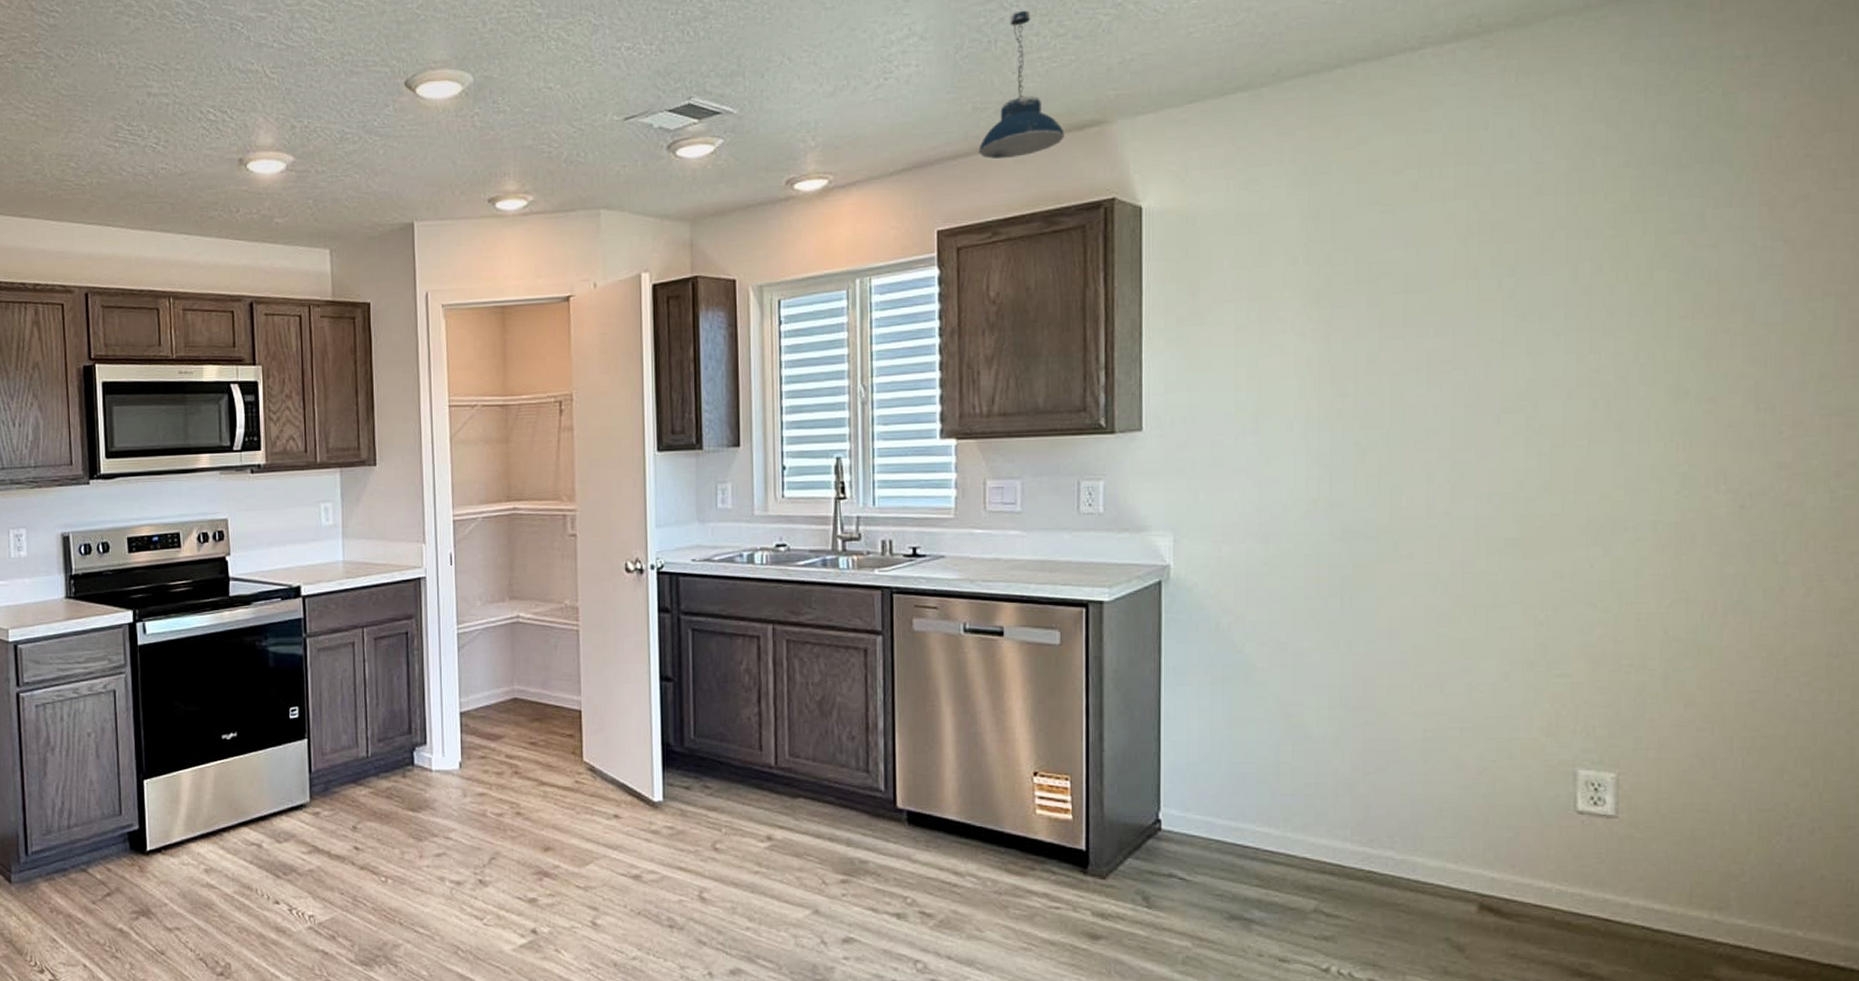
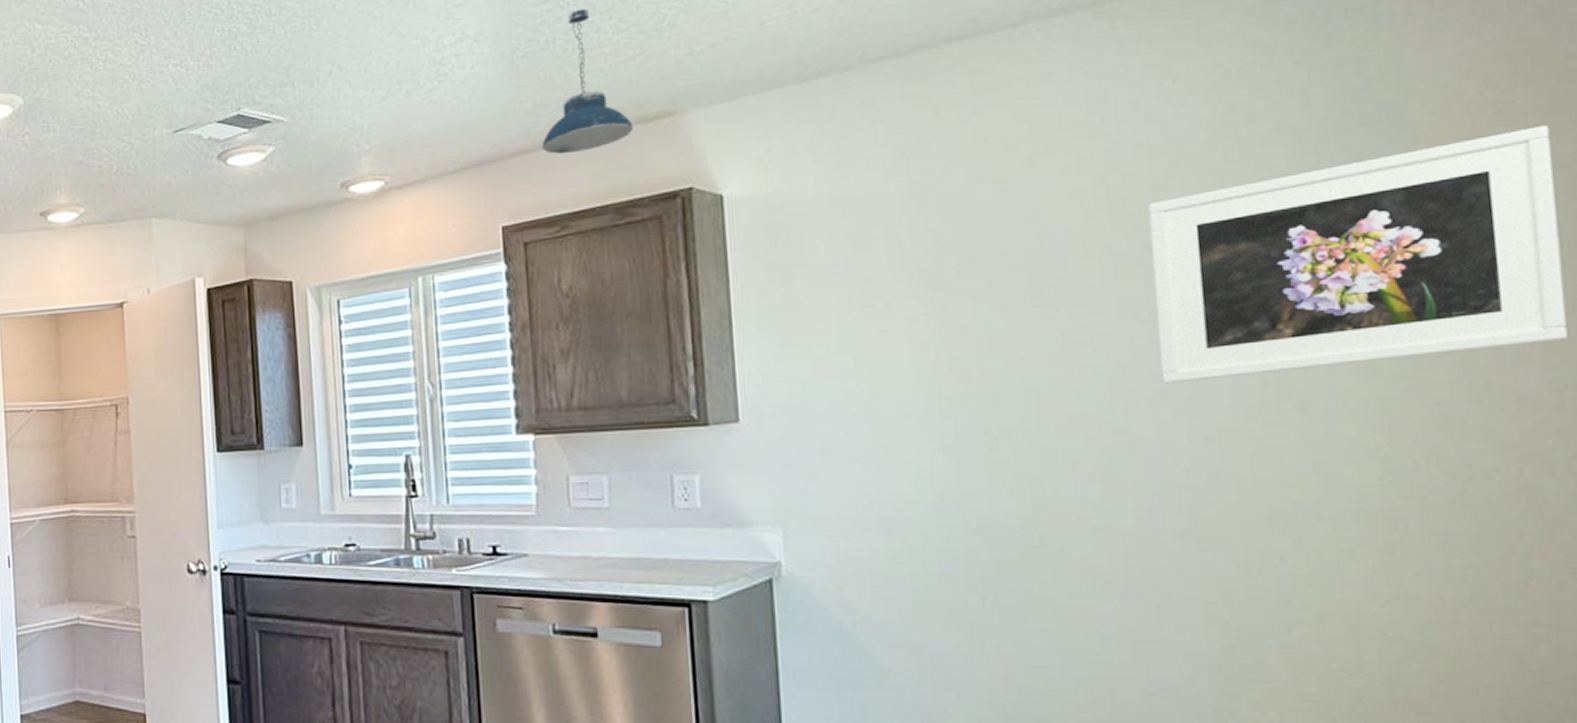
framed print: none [1509,170,1848,402] -> present [1148,126,1567,384]

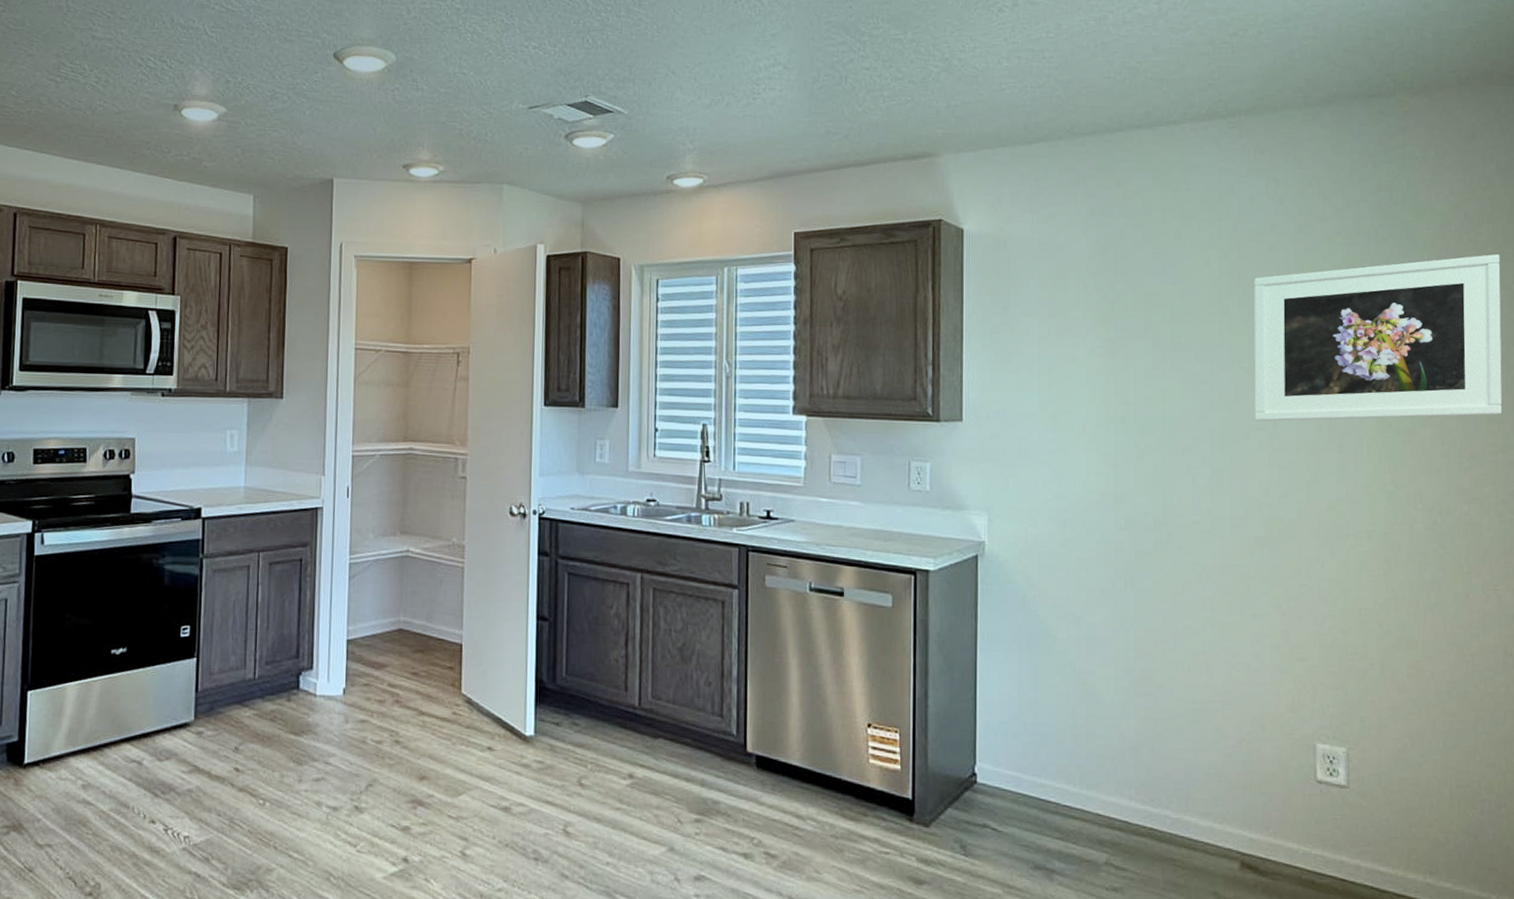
pendant light: present [541,8,633,154] -> none [830,55,901,177]

